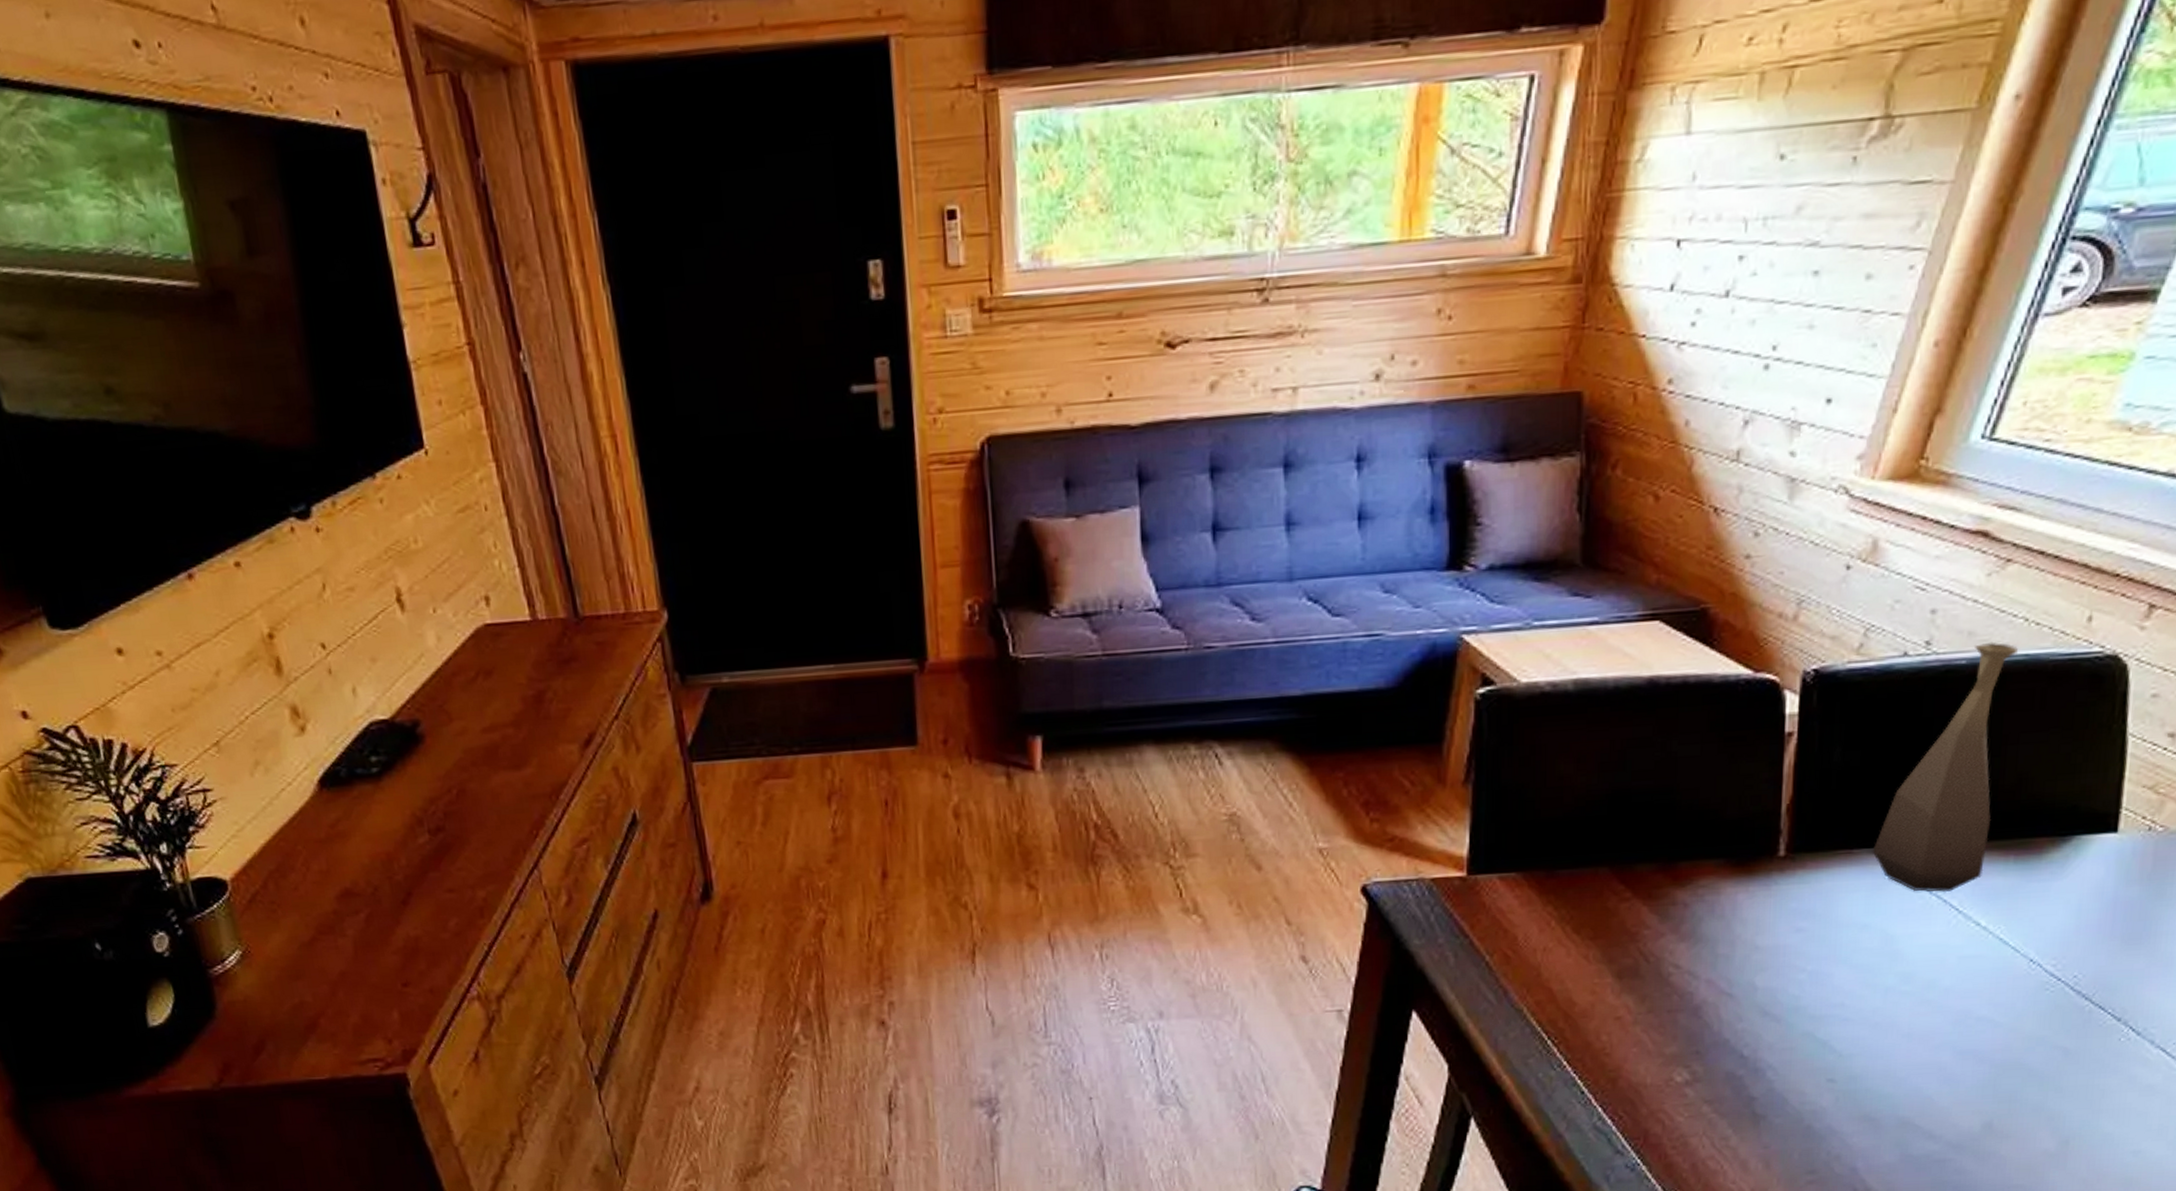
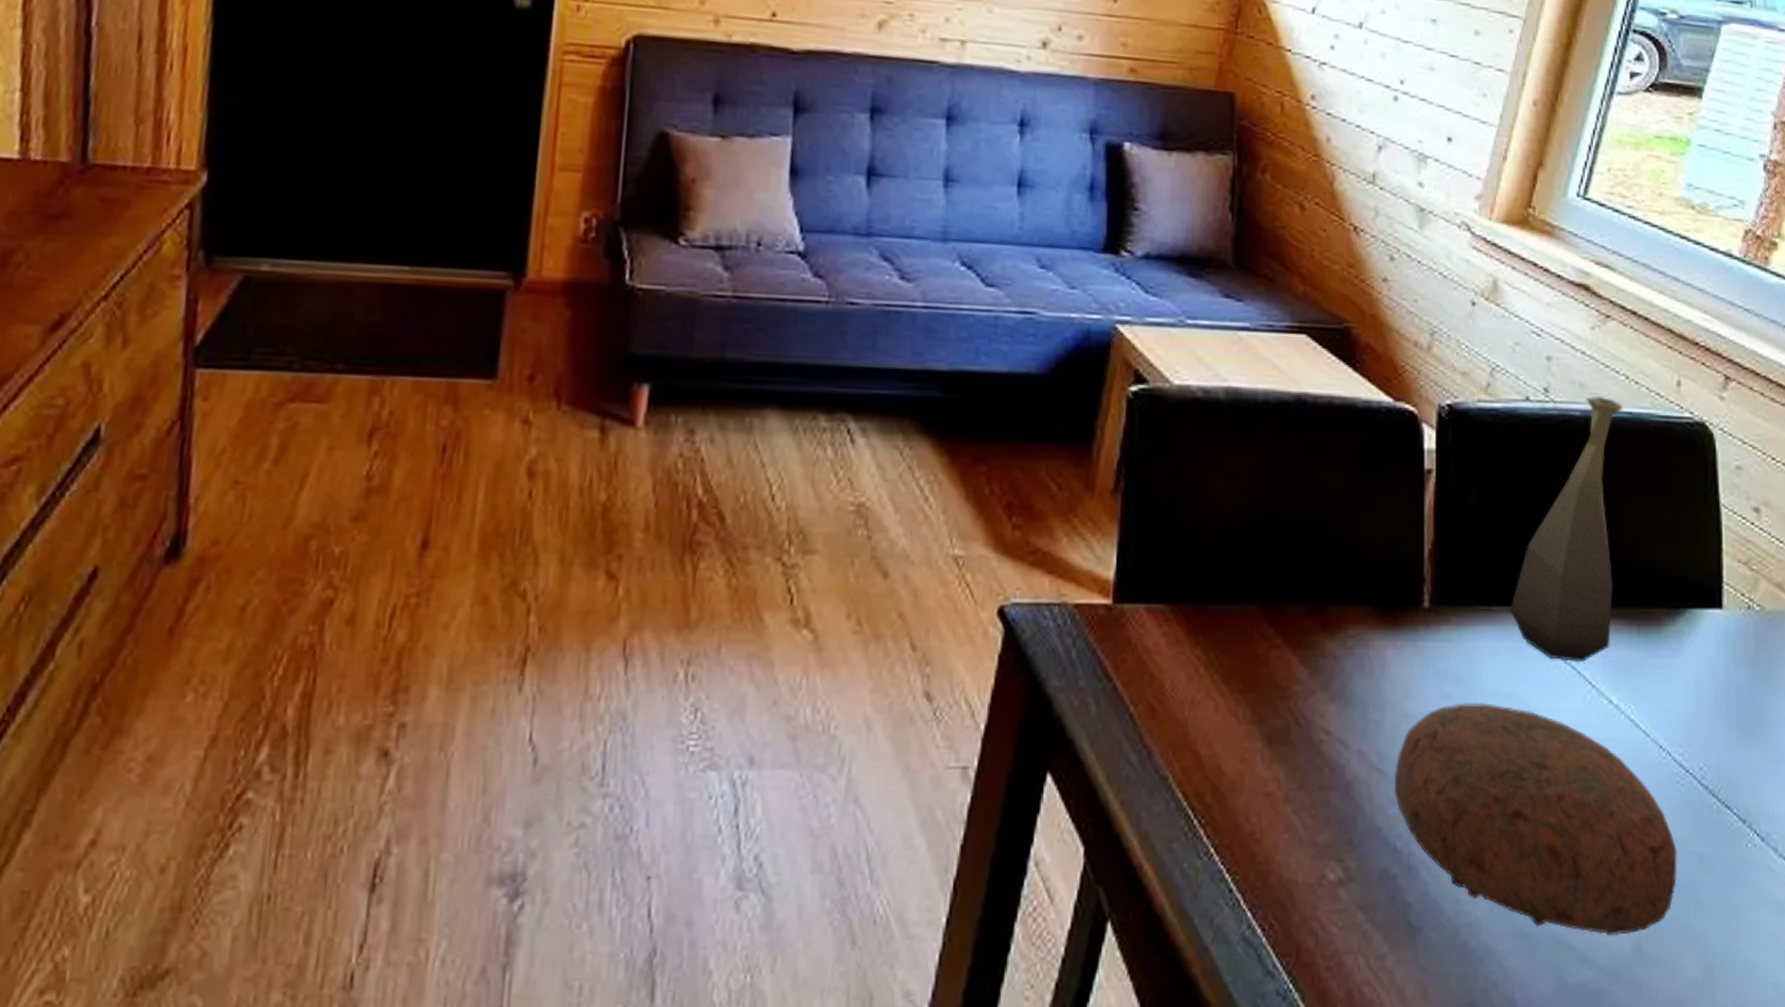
decorative bowl: none [1743,933,2040,1117] -> present [1395,703,1677,936]

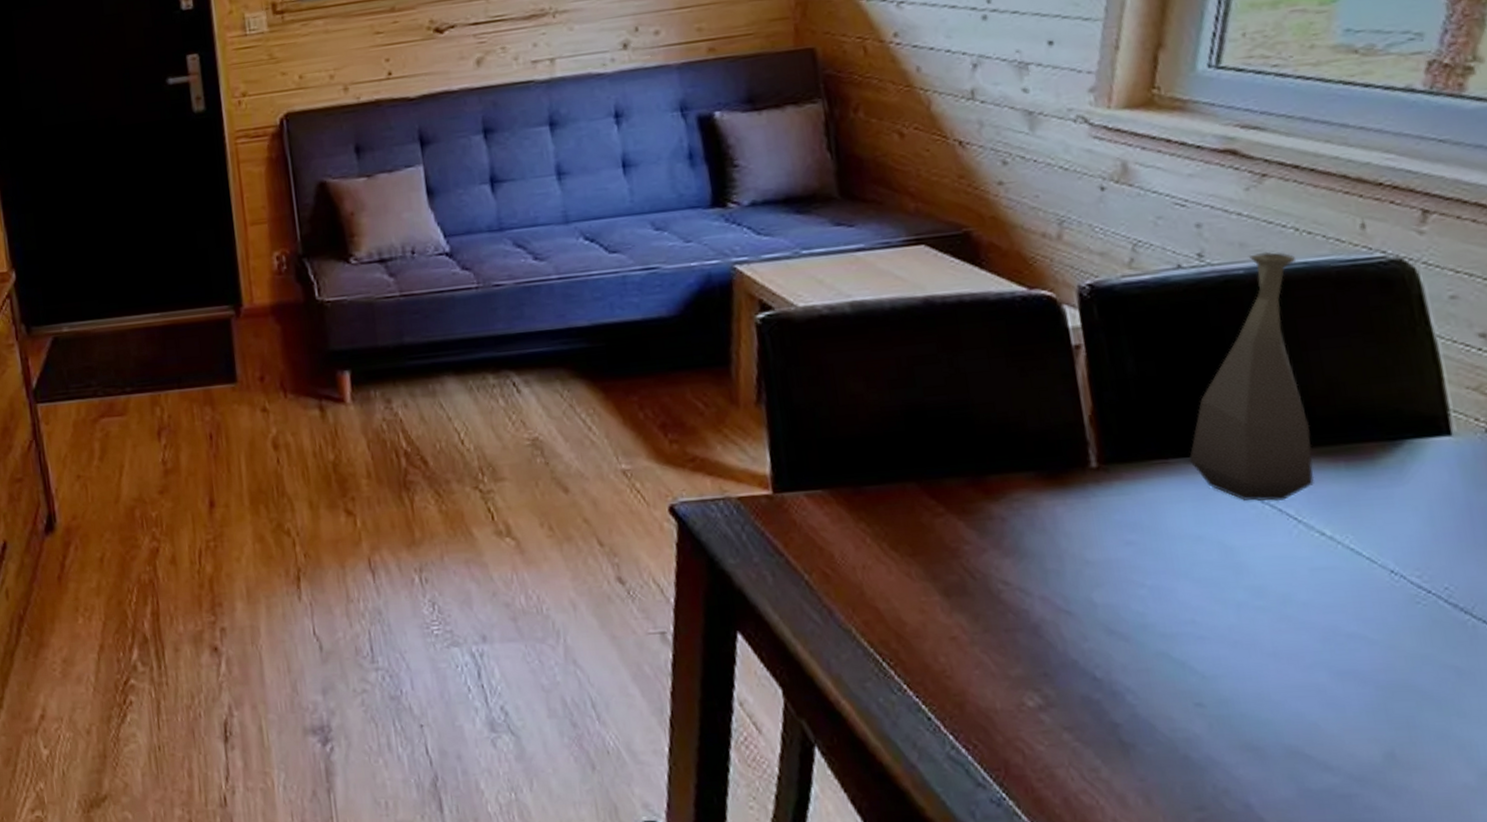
decorative bowl: present [1395,703,1677,936] -> none [1083,545,1431,746]

